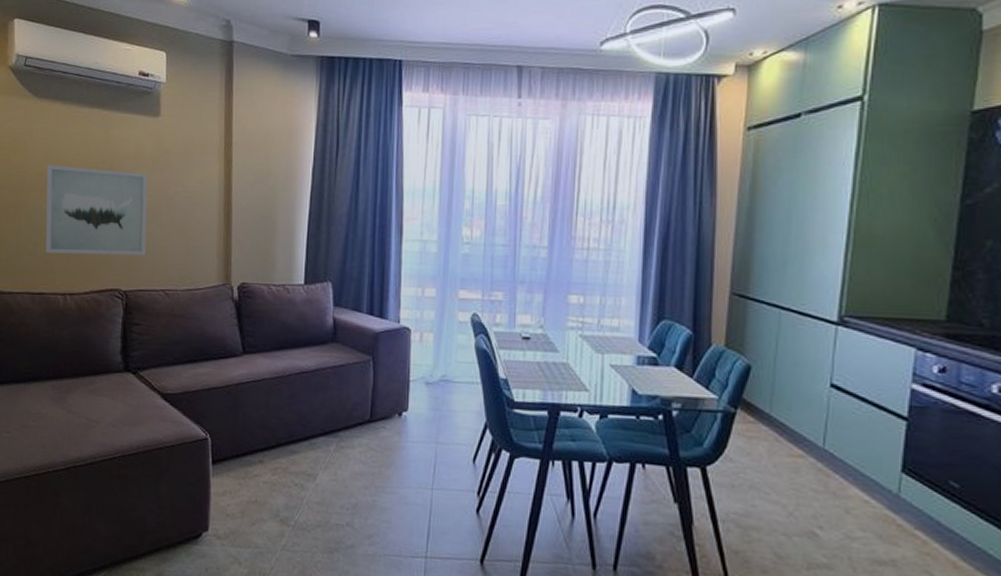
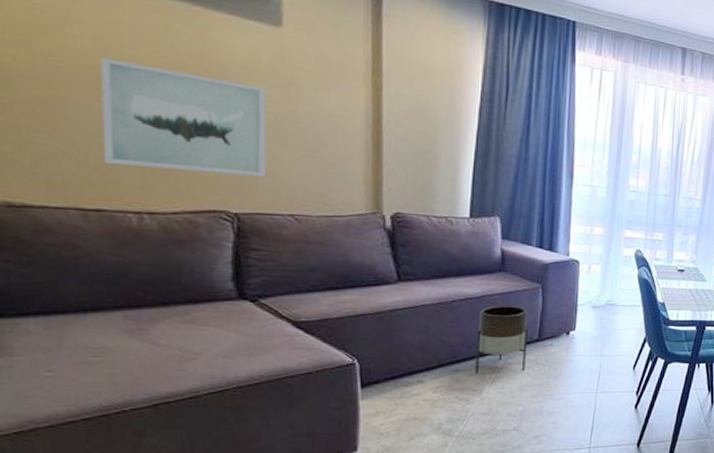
planter: none [310,380,359,458] -> present [475,305,528,375]

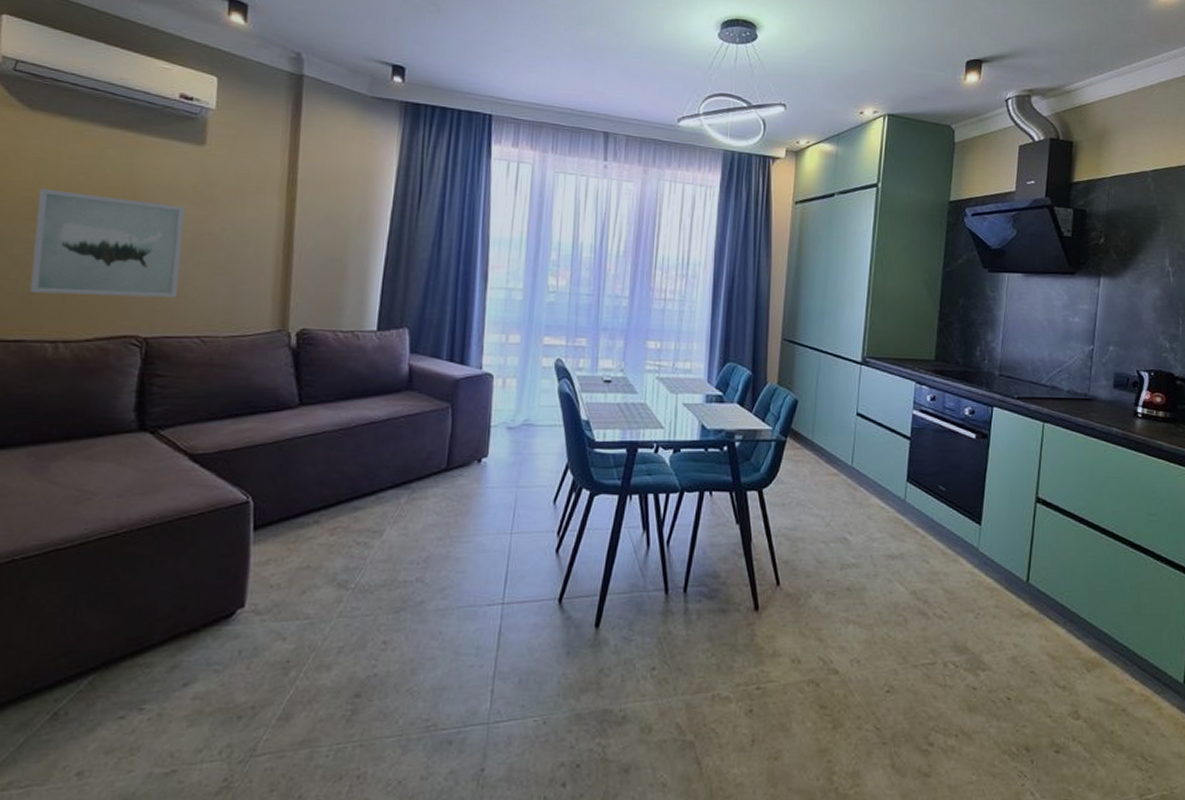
planter: present [475,305,528,375] -> none [376,430,435,513]

